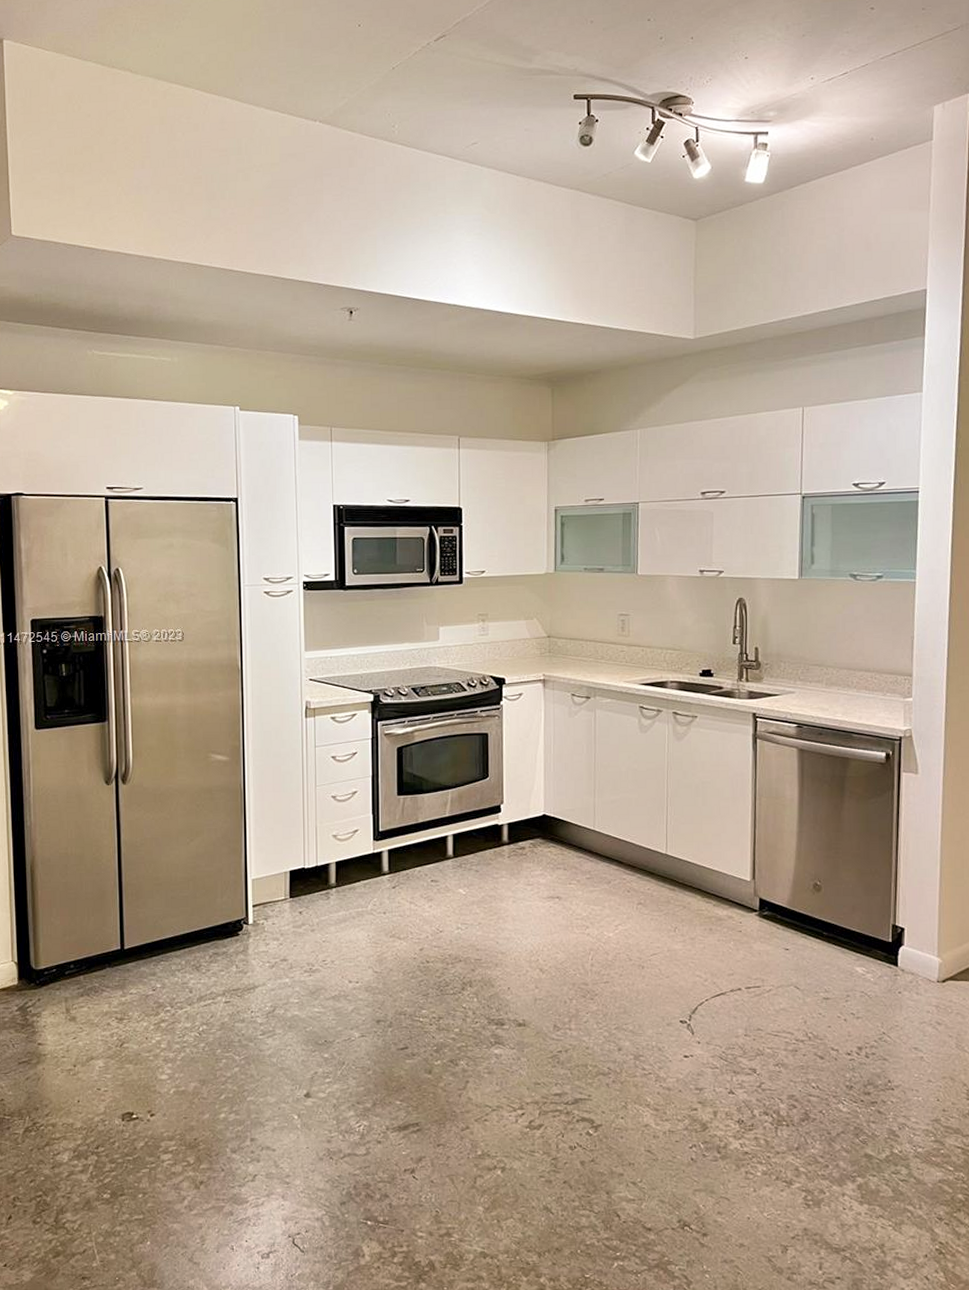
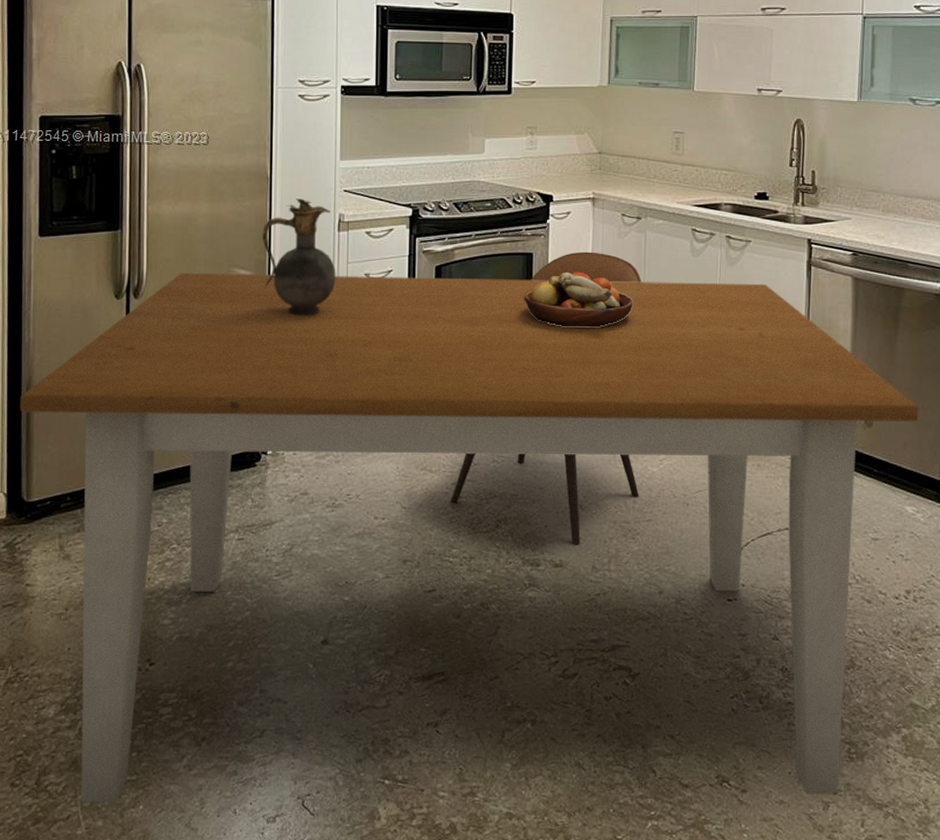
table: none [25,757,867,1239] -> present [20,273,919,803]
pitcher: none [236,688,305,797] -> present [262,198,336,316]
chair: none [418,730,596,1005] -> present [450,251,642,545]
fruit bowl: none [481,750,585,802] -> present [524,271,633,328]

